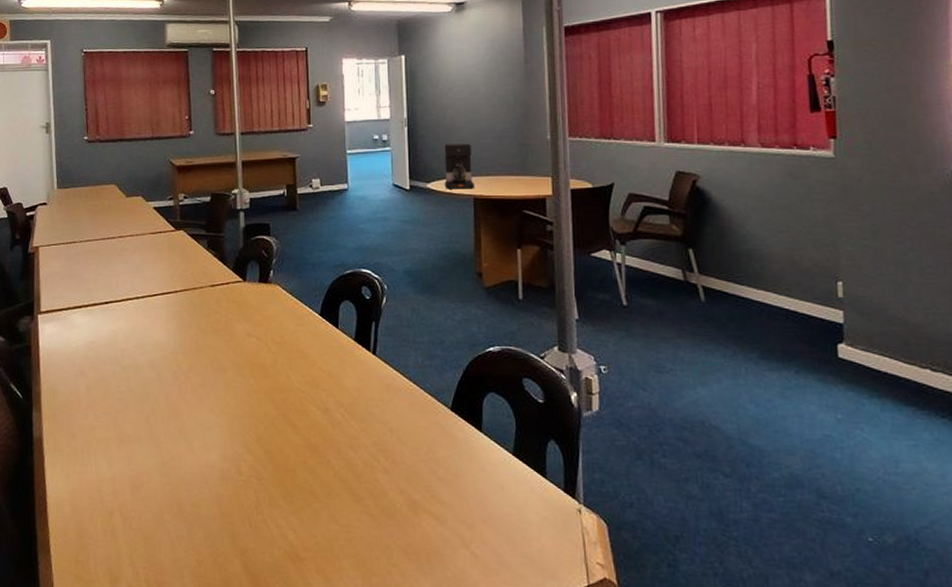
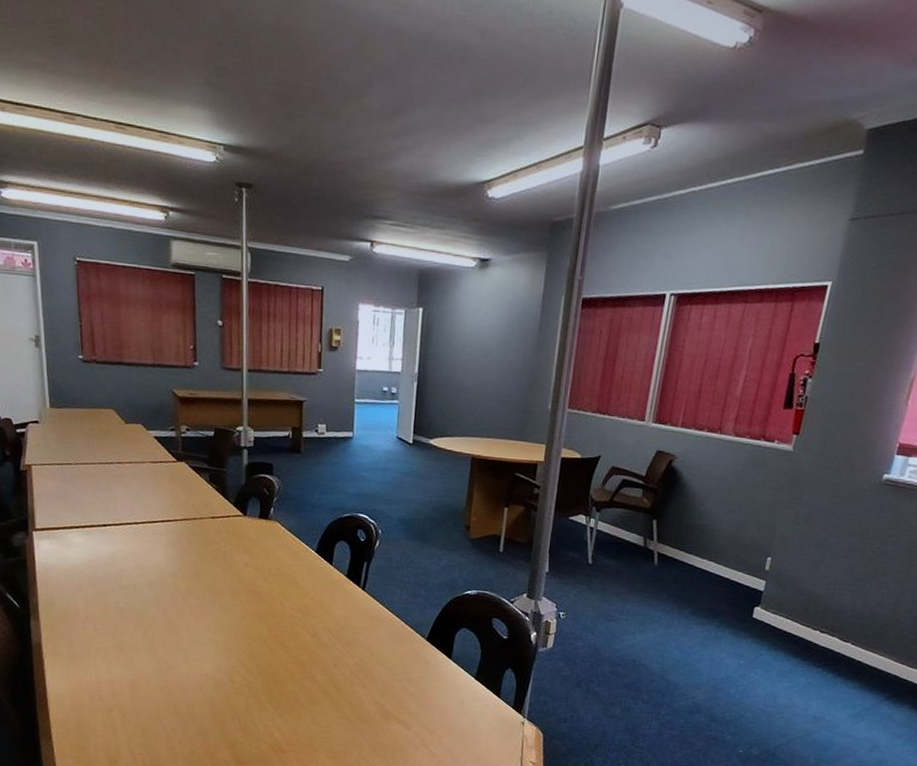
coffee maker: present [444,143,474,189] -> none [446,403,476,449]

